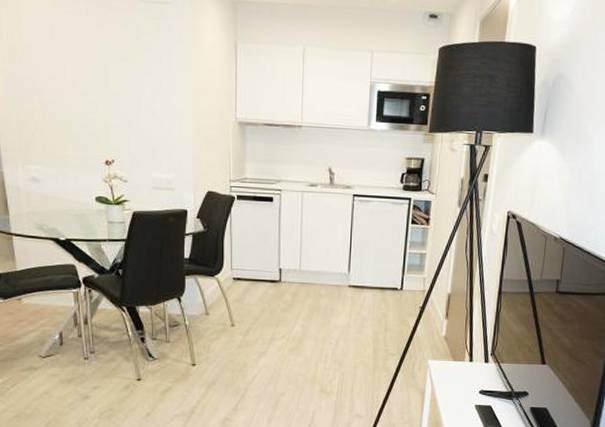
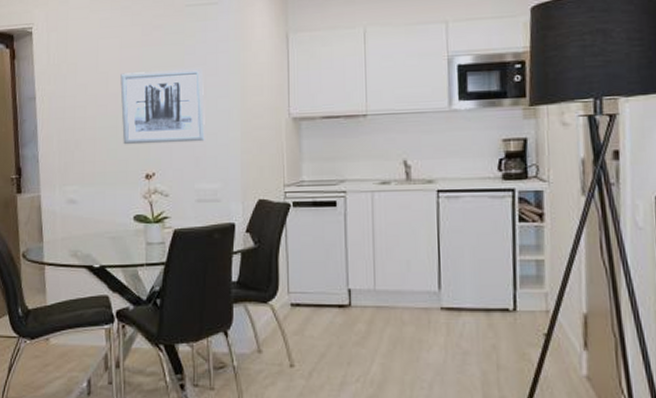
wall art: none [77,61,160,136] -> present [120,68,205,145]

